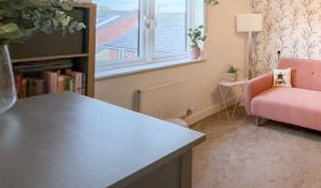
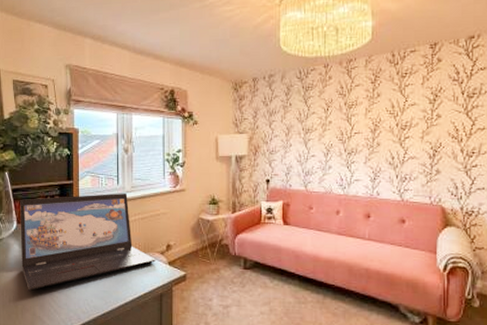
laptop: none [21,65,177,167] -> present [20,194,157,291]

